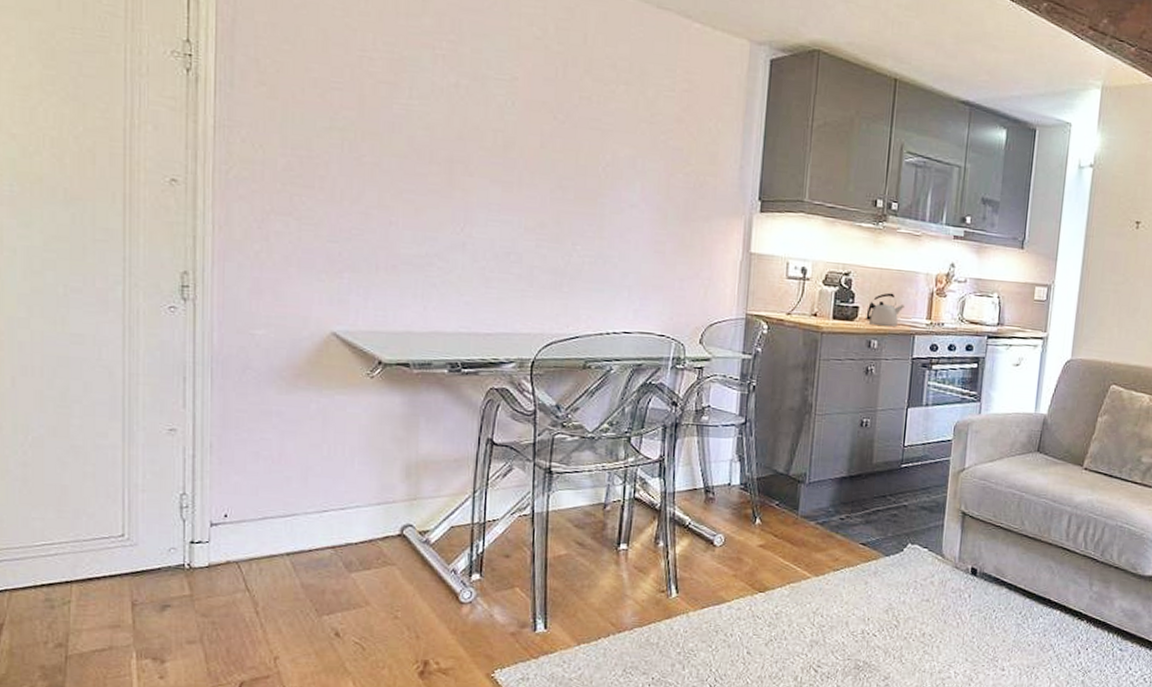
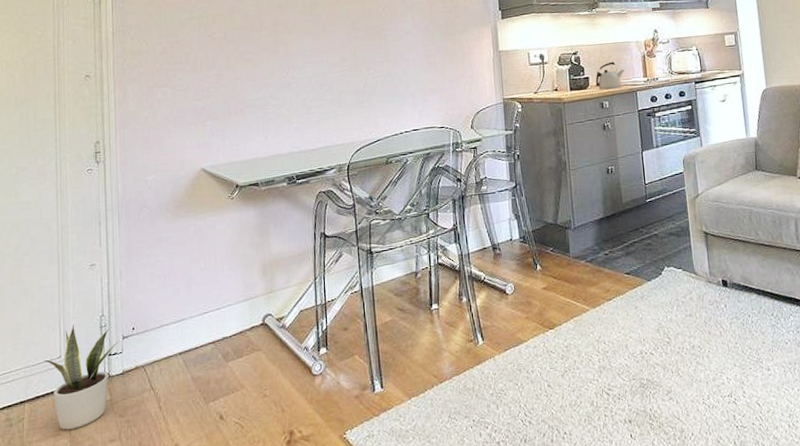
potted plant: none [99,498,207,623] -> present [43,323,120,430]

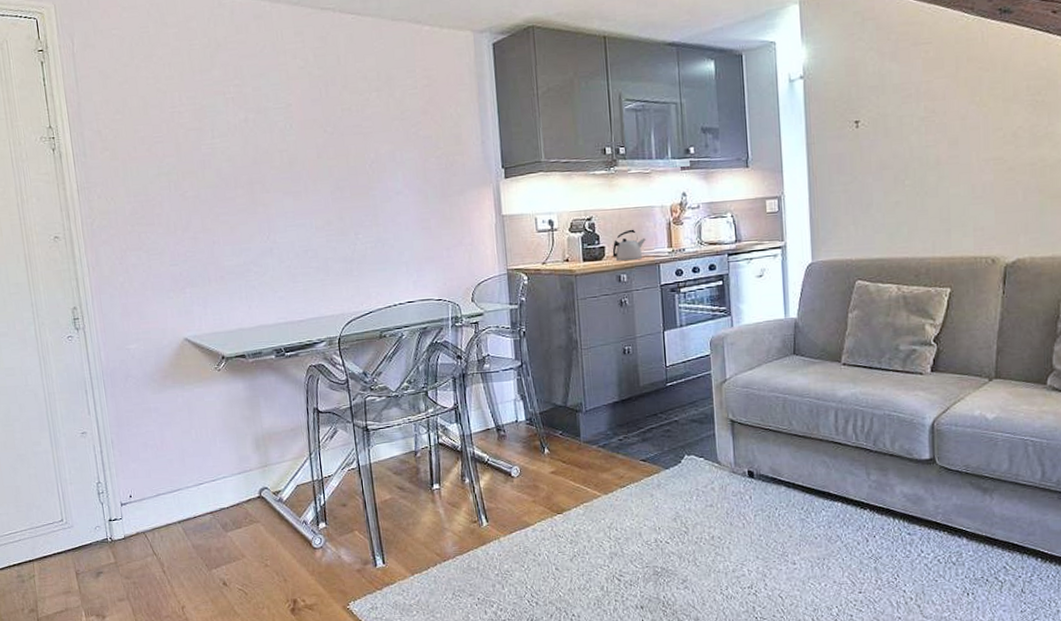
potted plant: present [43,323,120,430] -> none [46,489,119,588]

